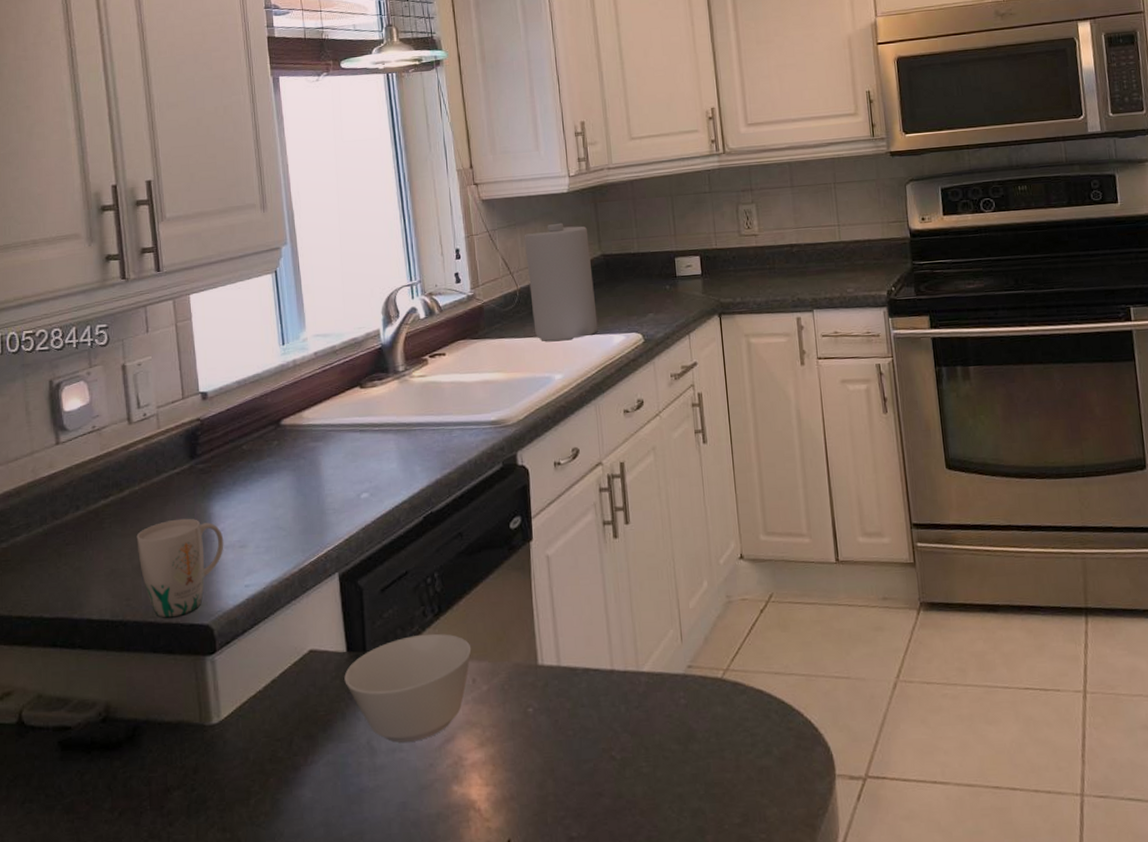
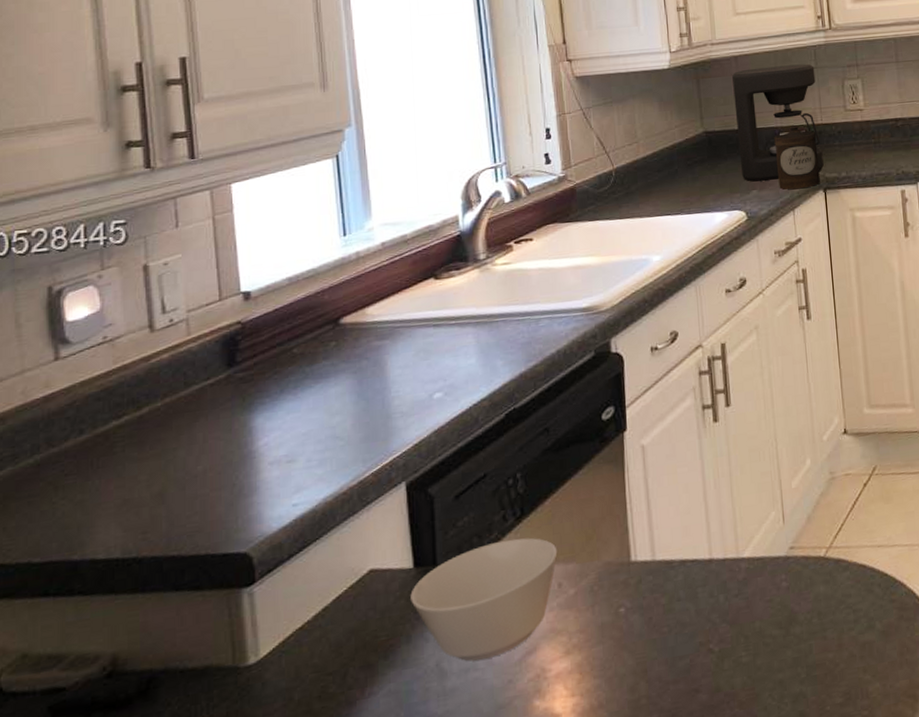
mug: present [136,518,224,619] -> none [157,434,268,551]
paper towel holder: present [524,222,598,342] -> none [621,99,699,222]
coffee maker: none [628,188,719,305] -> present [732,63,824,182]
canister: none [669,250,715,314] -> present [774,125,820,190]

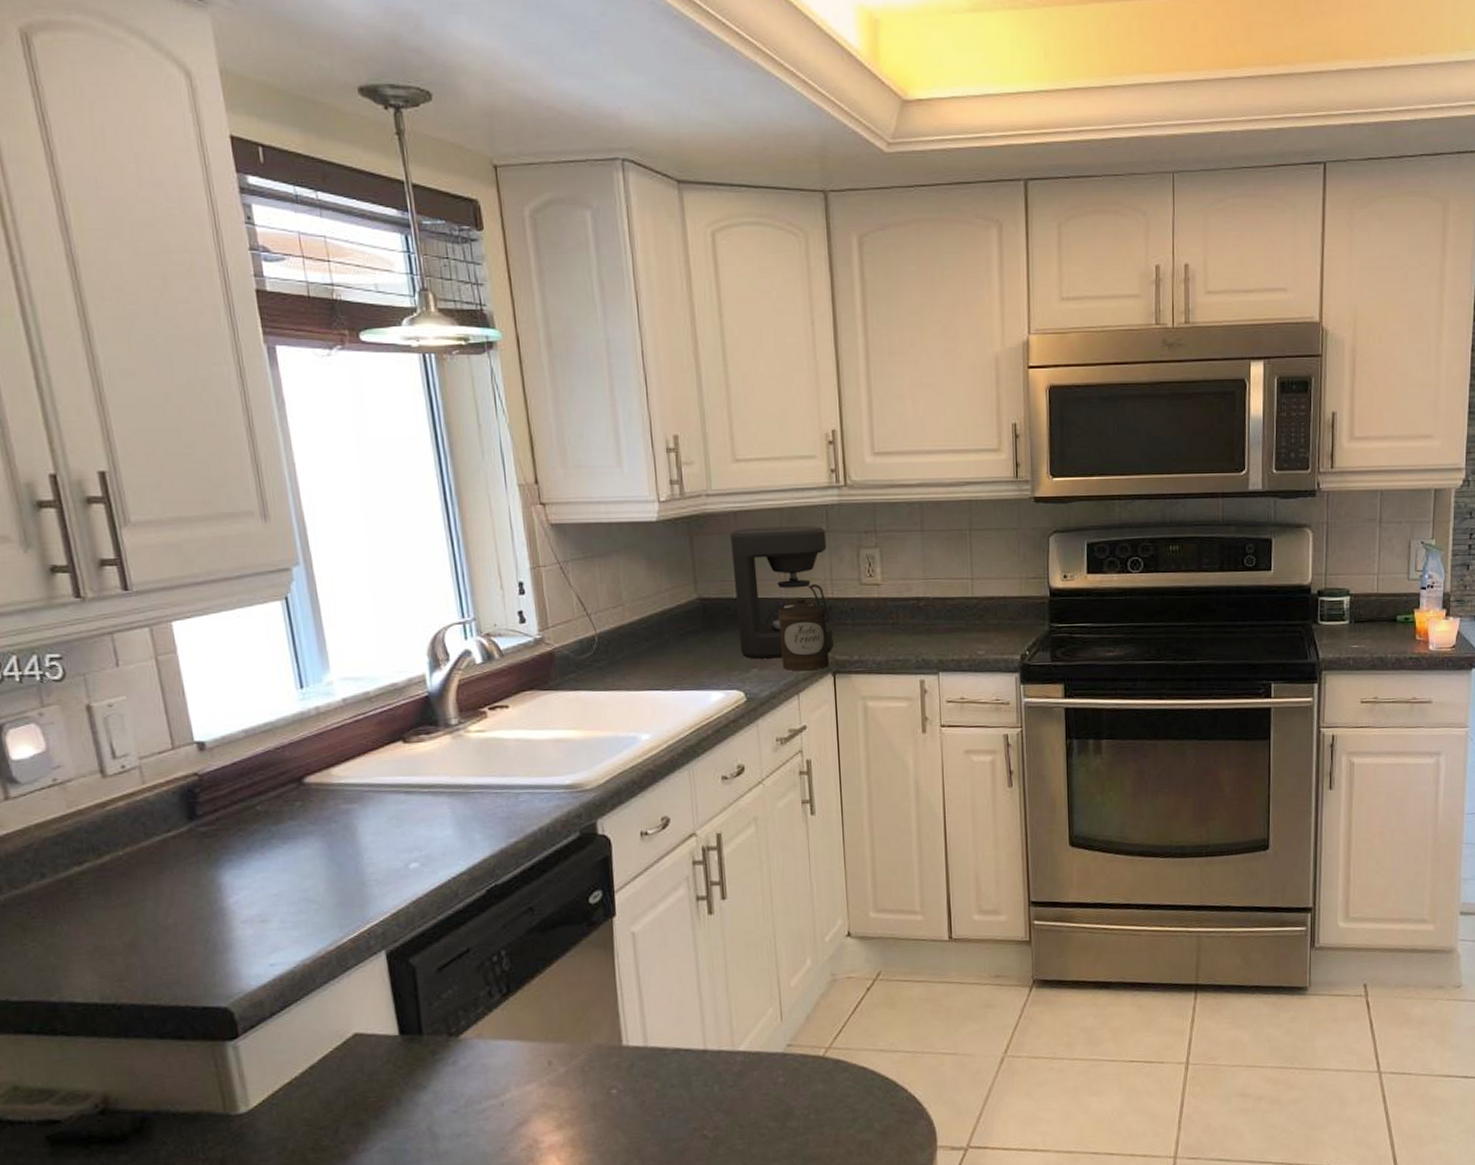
bowl: present [410,537,558,662] -> none [397,1014,547,1128]

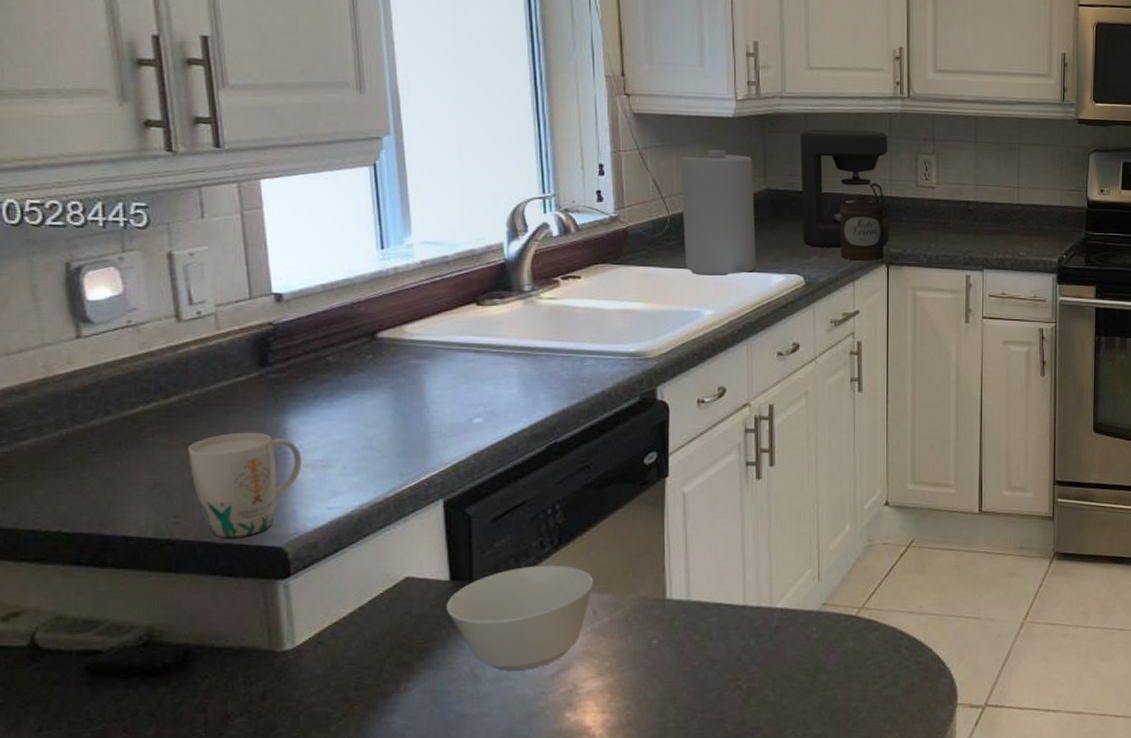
mug: none [125,889,241,1002] -> present [187,432,302,540]
bowl: none [397,1014,547,1128] -> present [446,565,594,671]
paper towel holder: none [603,557,693,697] -> present [680,149,756,276]

